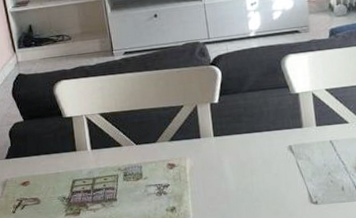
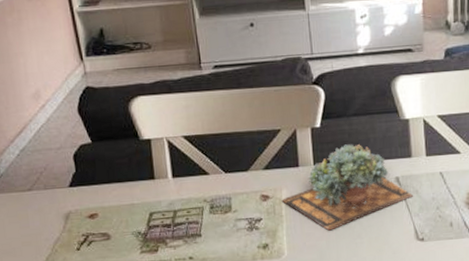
succulent plant: none [186,117,306,195] -> present [281,144,414,231]

